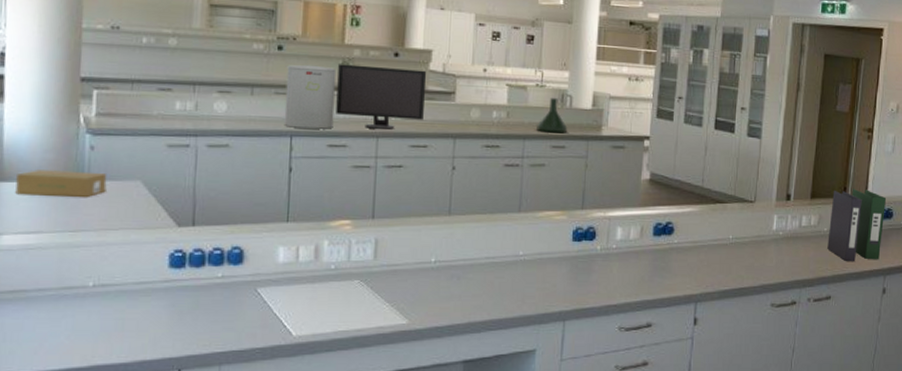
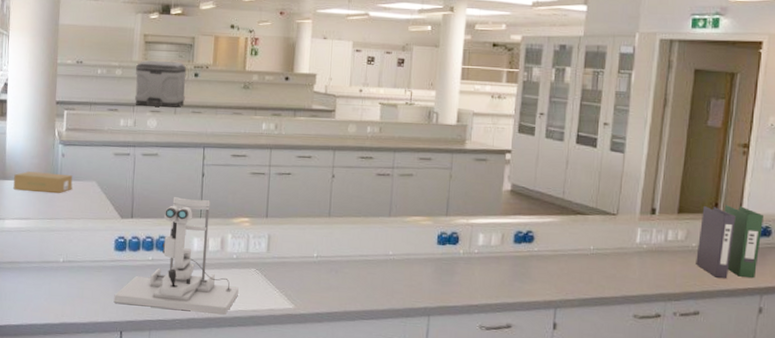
slit lamp: none [168,198,338,339] -> present [113,197,239,316]
container: none [196,27,267,88] -> present [135,60,187,108]
container: present [284,64,337,129] -> none [198,88,239,142]
computer monitor: present [336,64,427,130] -> none [238,87,312,143]
flask: present [535,98,568,134] -> none [404,115,434,147]

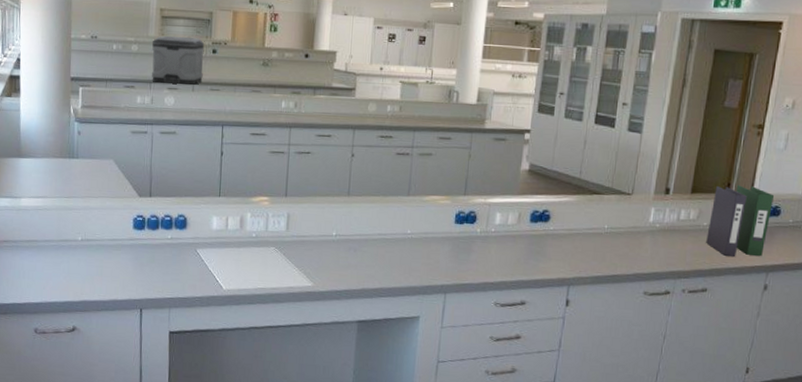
box: present [13,171,73,194] -> none [29,149,90,172]
slit lamp: present [113,197,239,316] -> none [133,176,258,293]

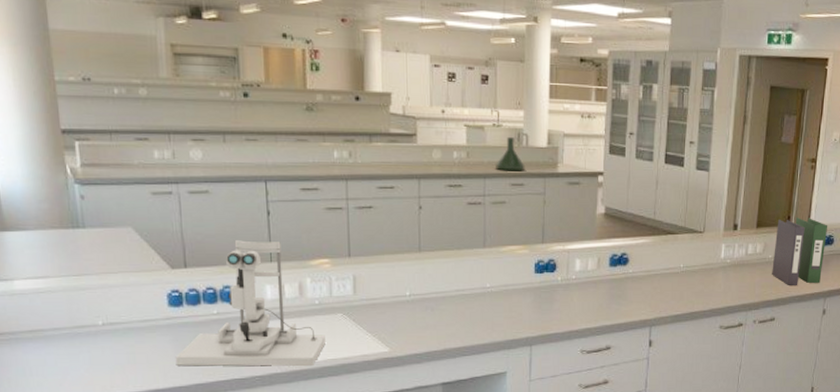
slit lamp: none [133,176,258,293] -> present [175,240,325,367]
container: present [152,35,205,86] -> none [166,76,235,136]
flask: none [424,94,454,126] -> present [494,137,525,172]

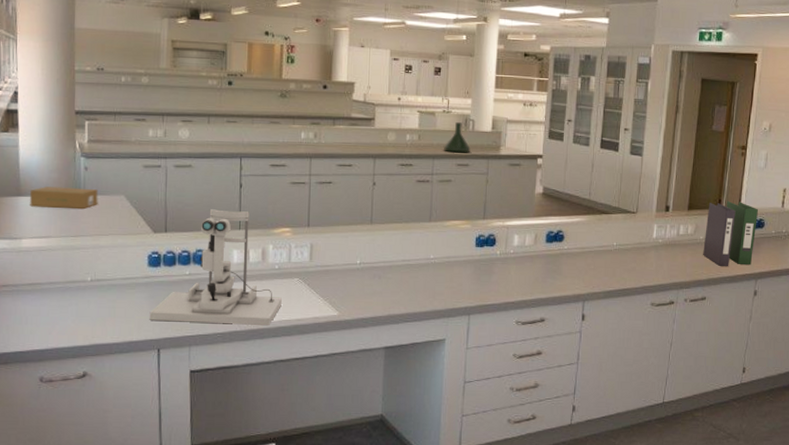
box: none [17,219,101,245] -> present [30,186,98,210]

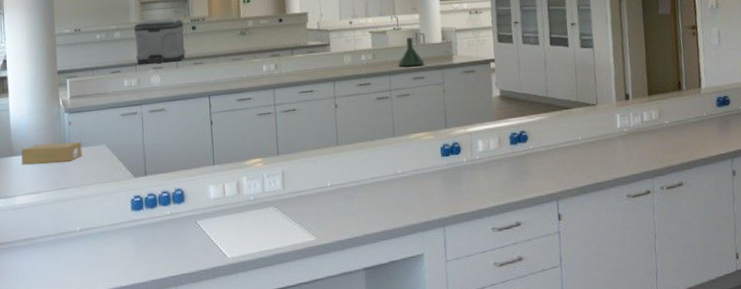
slit lamp: present [149,209,282,326] -> none [136,147,260,264]
container: none [164,67,220,118] -> present [134,18,185,65]
binder: present [703,203,736,266] -> none [668,85,701,149]
binder: present [726,201,759,265] -> none [686,81,724,145]

